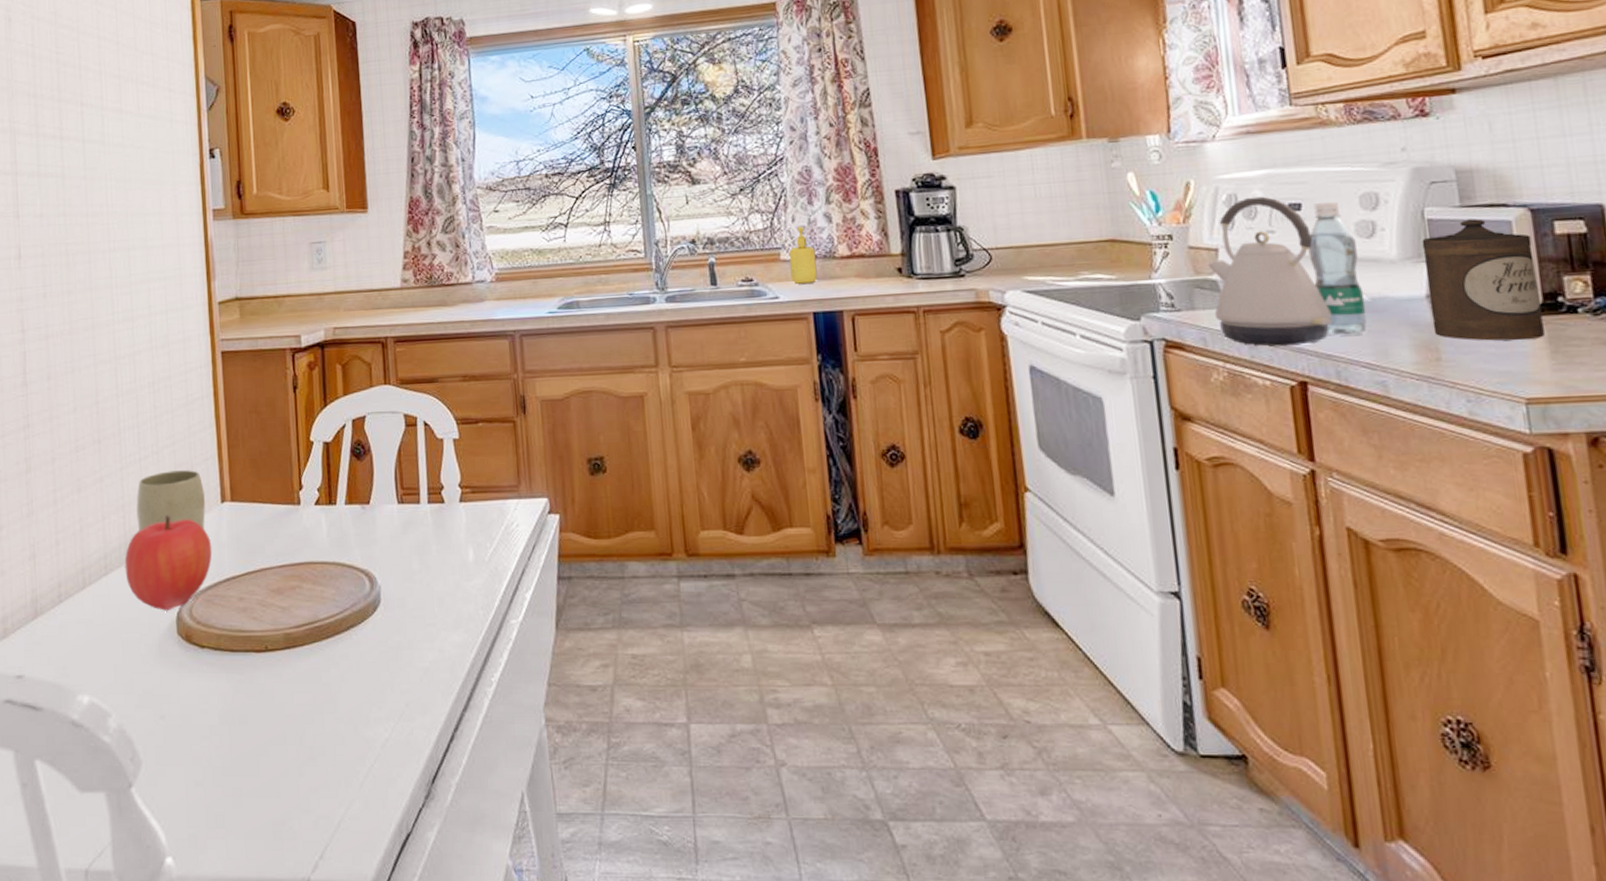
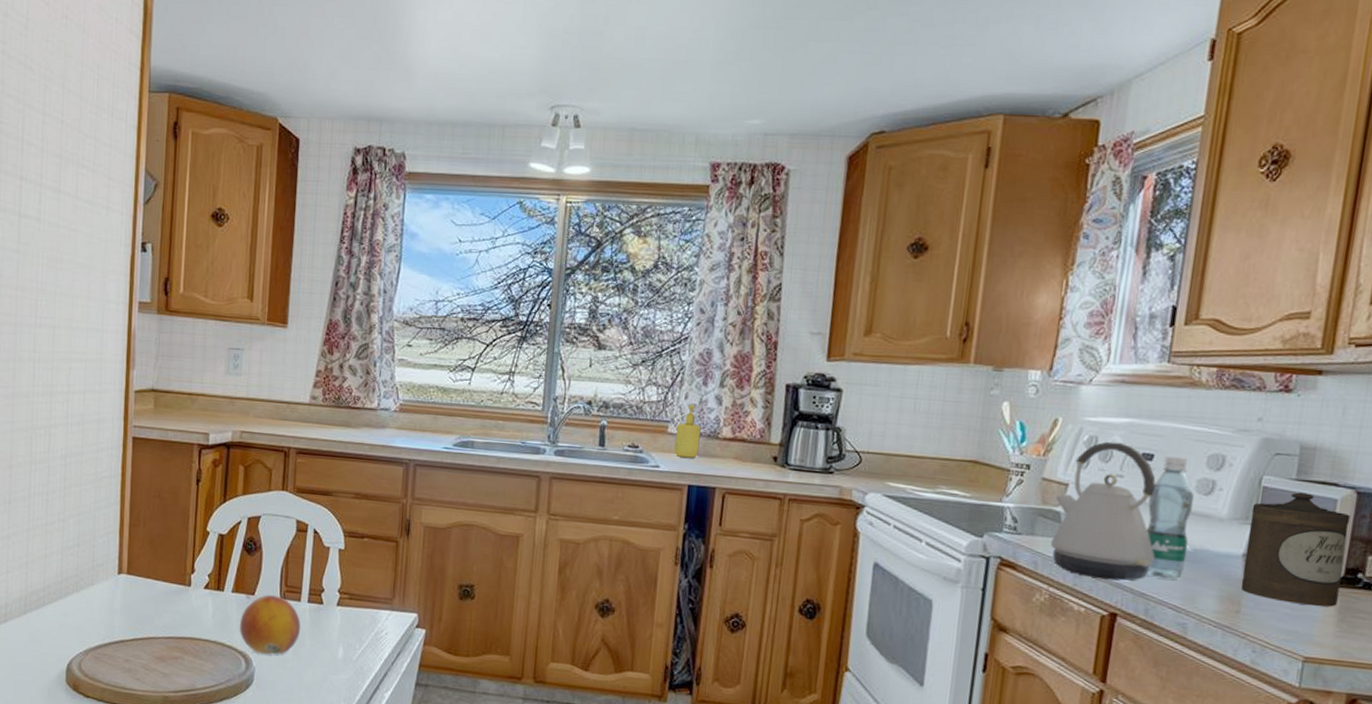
fruit: present [124,515,212,611] -> none [23,577,105,661]
mug: present [136,470,206,531] -> none [38,538,103,594]
fruit: none [358,501,425,569] -> present [240,595,301,655]

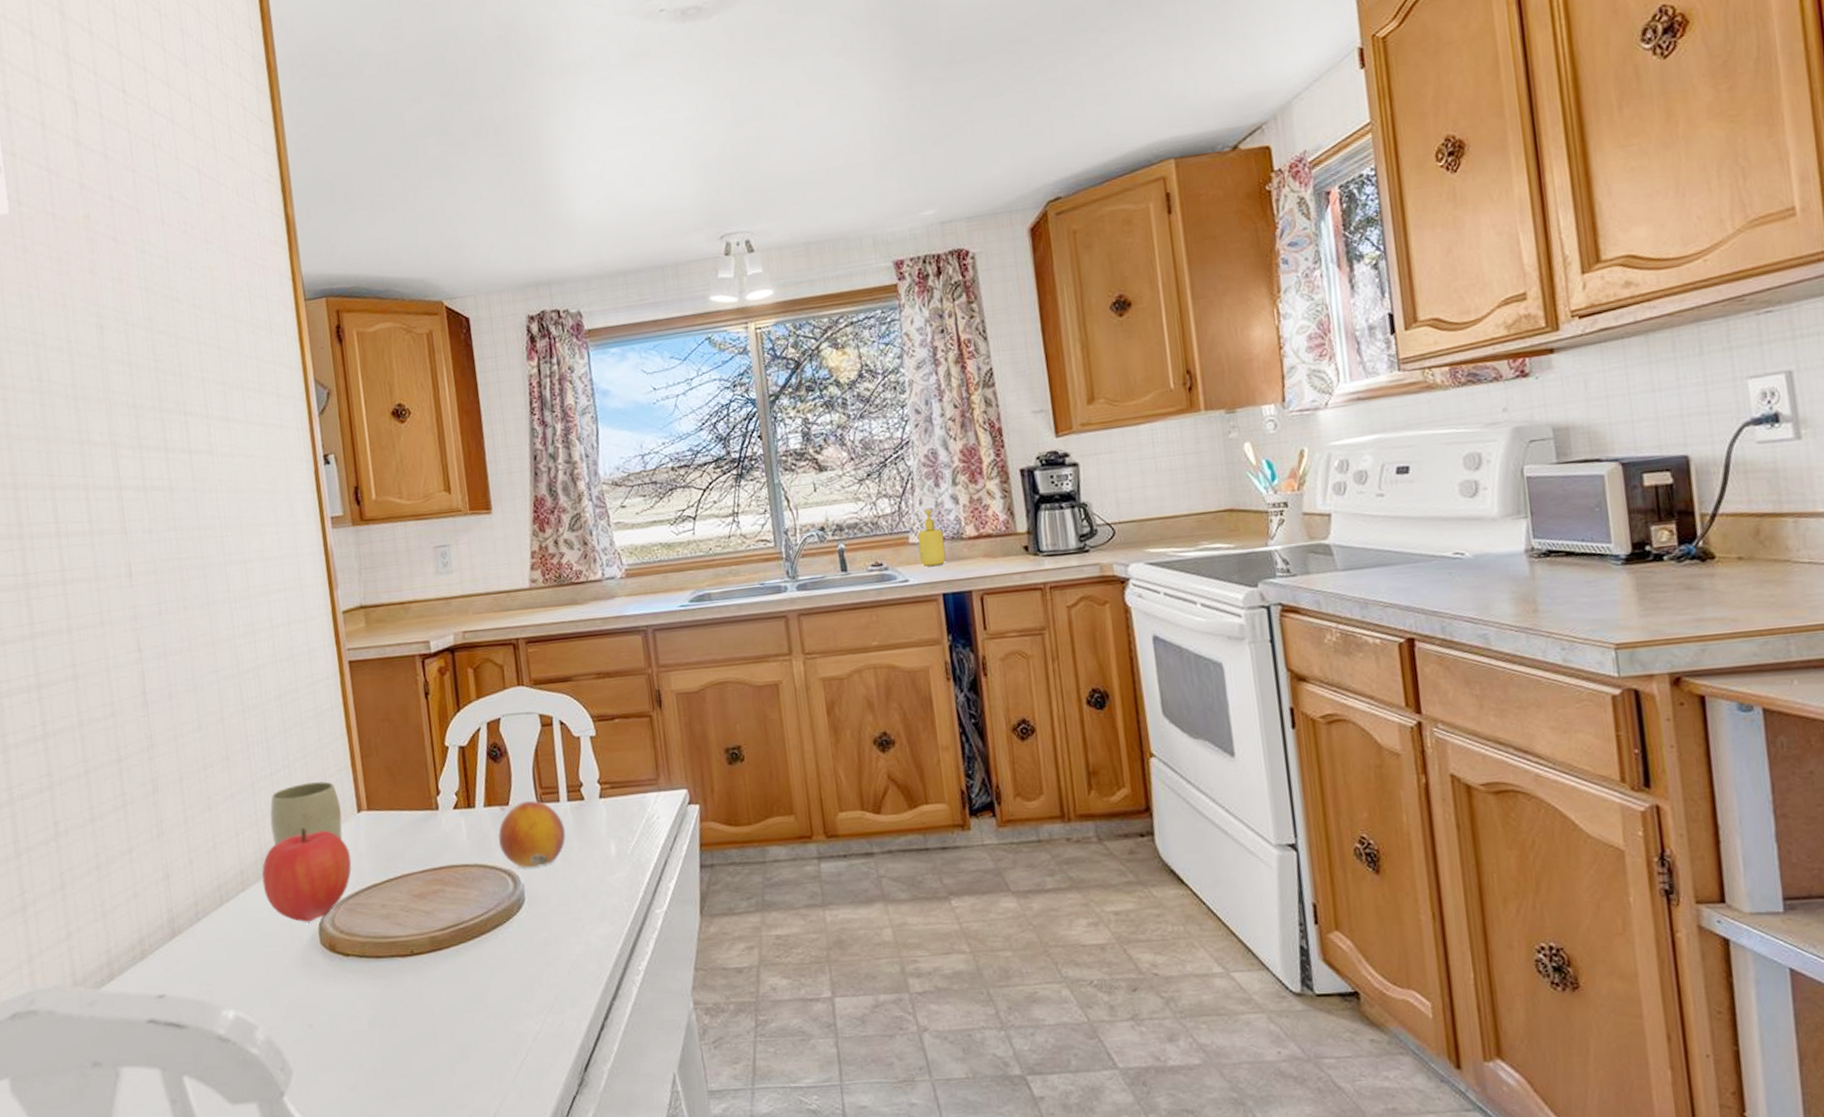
fruit: none [23,577,105,661] -> present [262,827,352,922]
mug: none [38,538,103,594] -> present [270,781,343,845]
kettle: present [1050,441,1156,581] -> none [1321,460,1438,606]
bottle: present [1146,455,1194,580] -> none [1415,463,1471,593]
canister: present [1240,492,1351,608] -> none [1521,474,1633,592]

